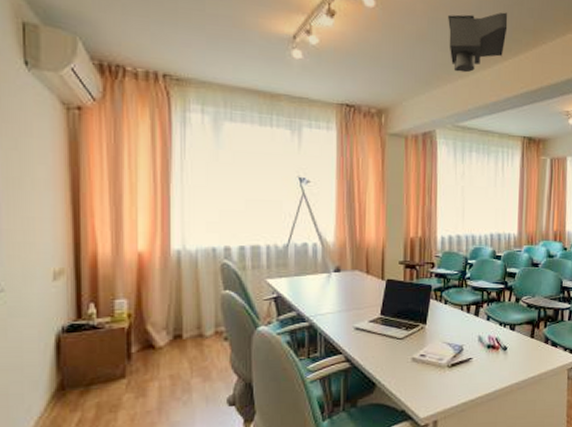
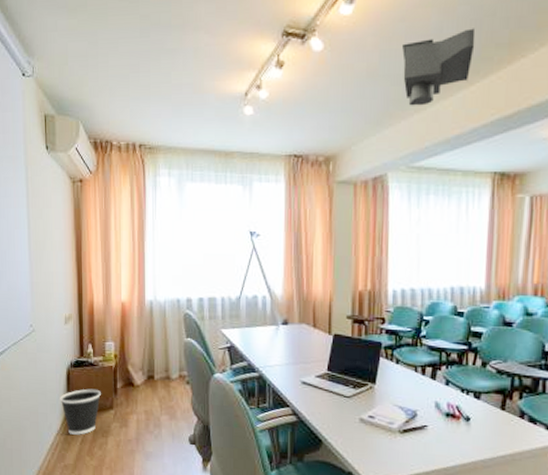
wastebasket: none [44,356,108,415] -> present [60,388,101,435]

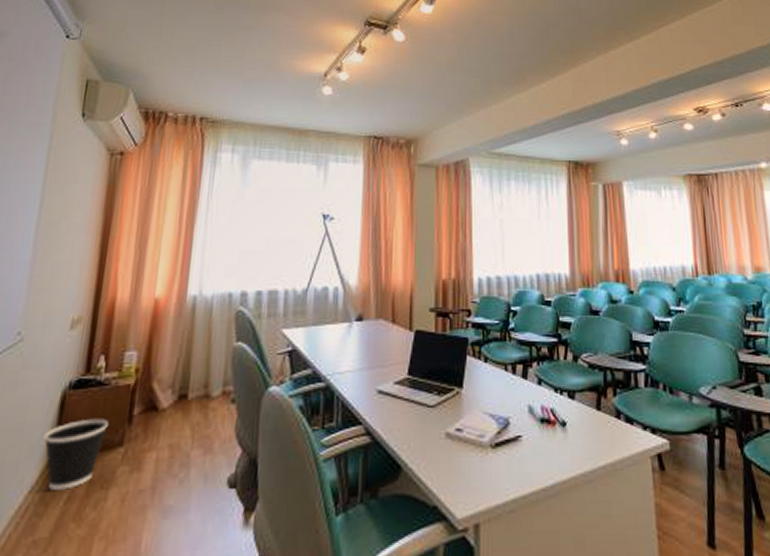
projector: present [402,28,476,106] -> none [479,35,543,97]

